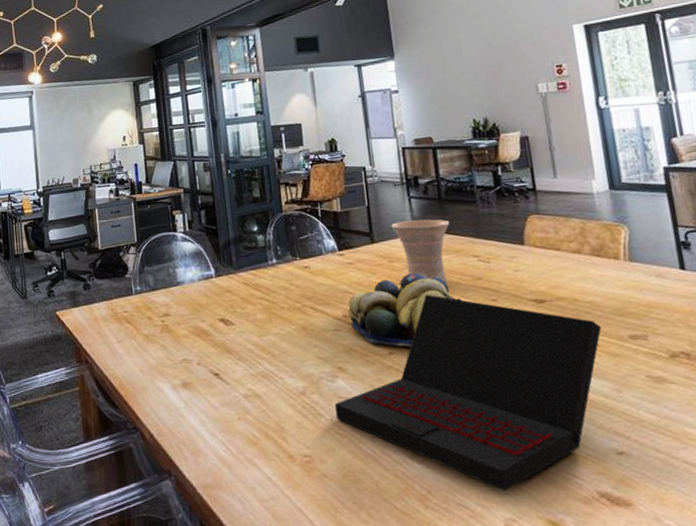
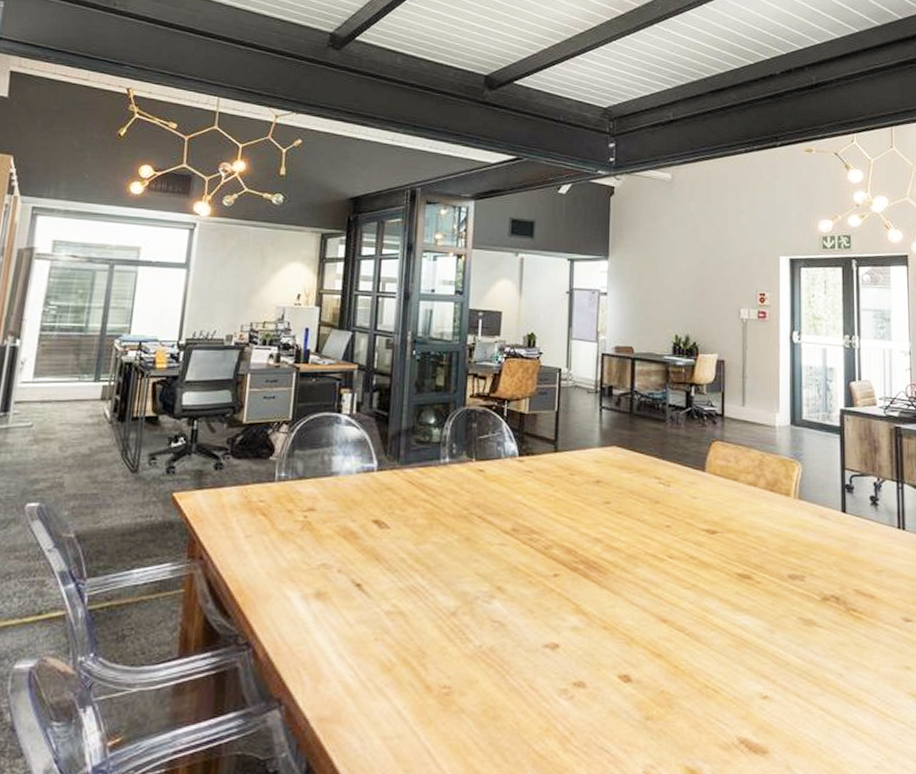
laptop: present [334,295,602,492] -> none [485,514,764,735]
fruit bowl: present [348,272,461,347] -> none [518,488,636,570]
vase: present [391,219,450,282] -> none [577,432,637,502]

